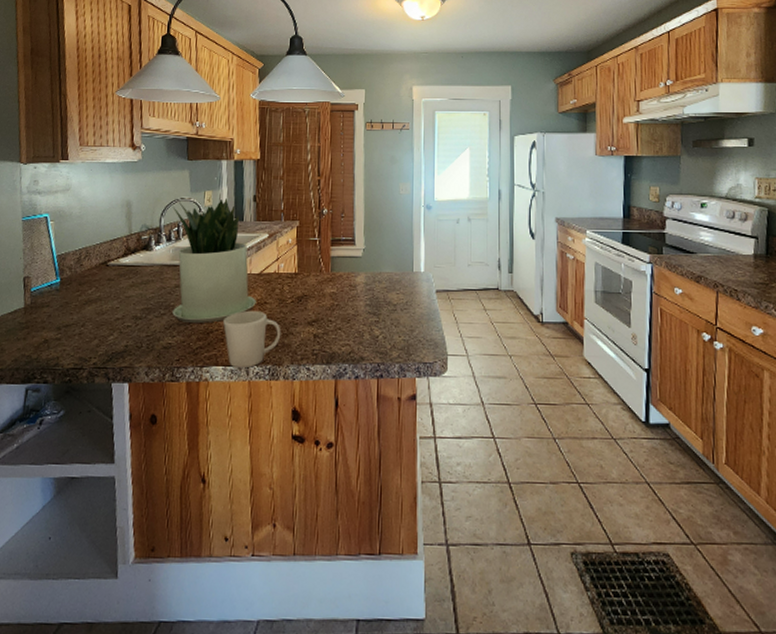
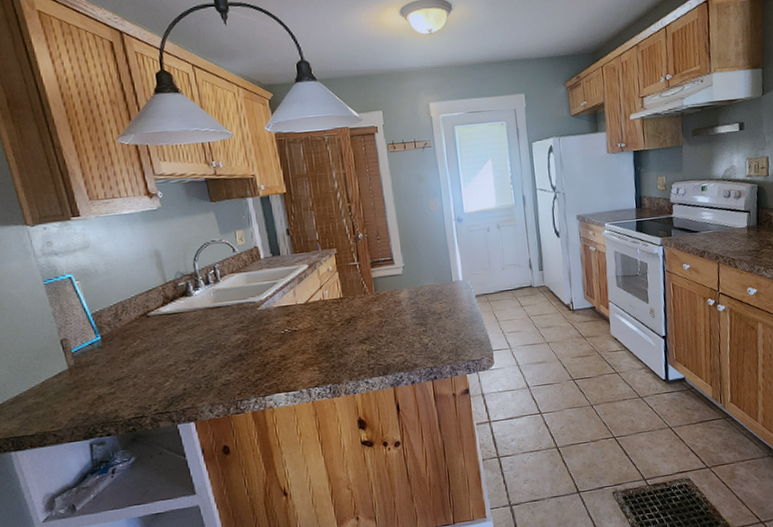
planter: present [172,199,256,323] -> none [204,235,307,359]
mug: present [223,310,281,369] -> none [277,337,337,393]

